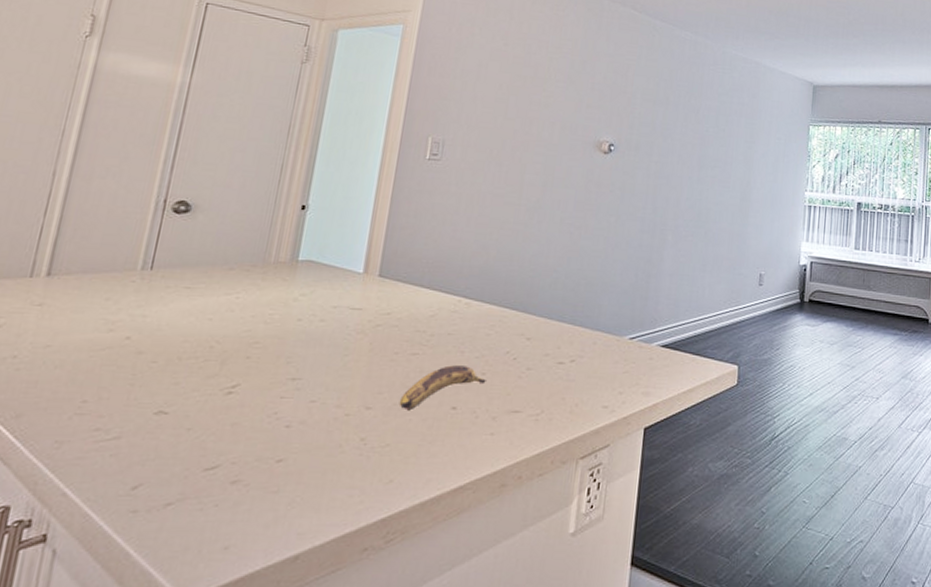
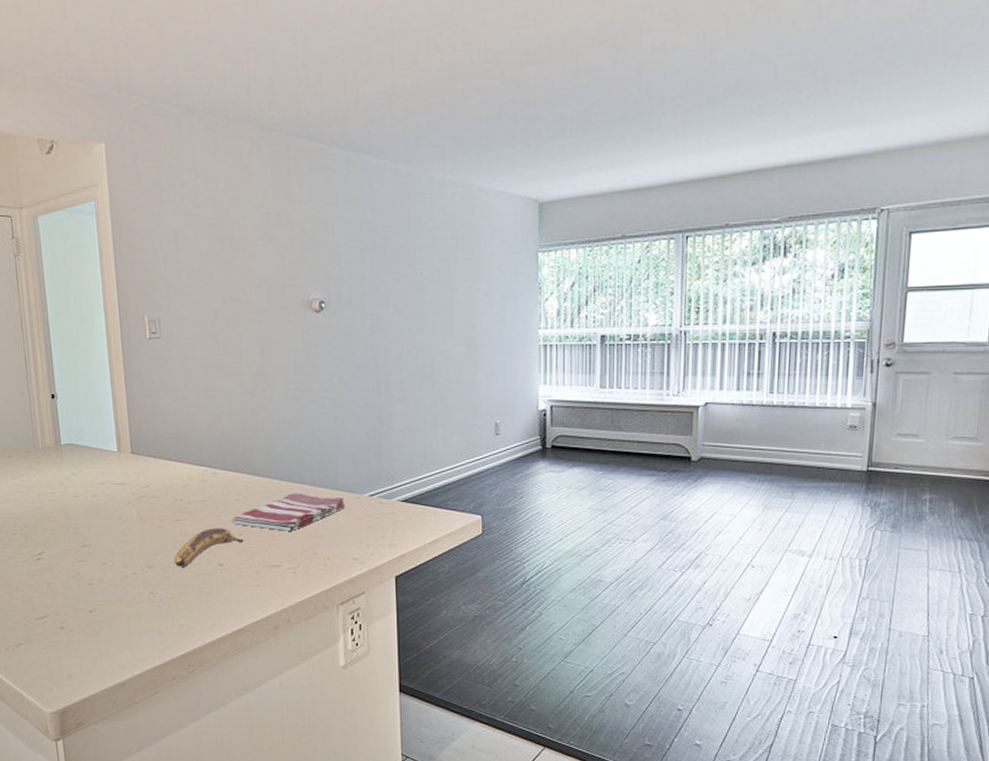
dish towel: none [477,331,603,374] -> present [232,493,345,532]

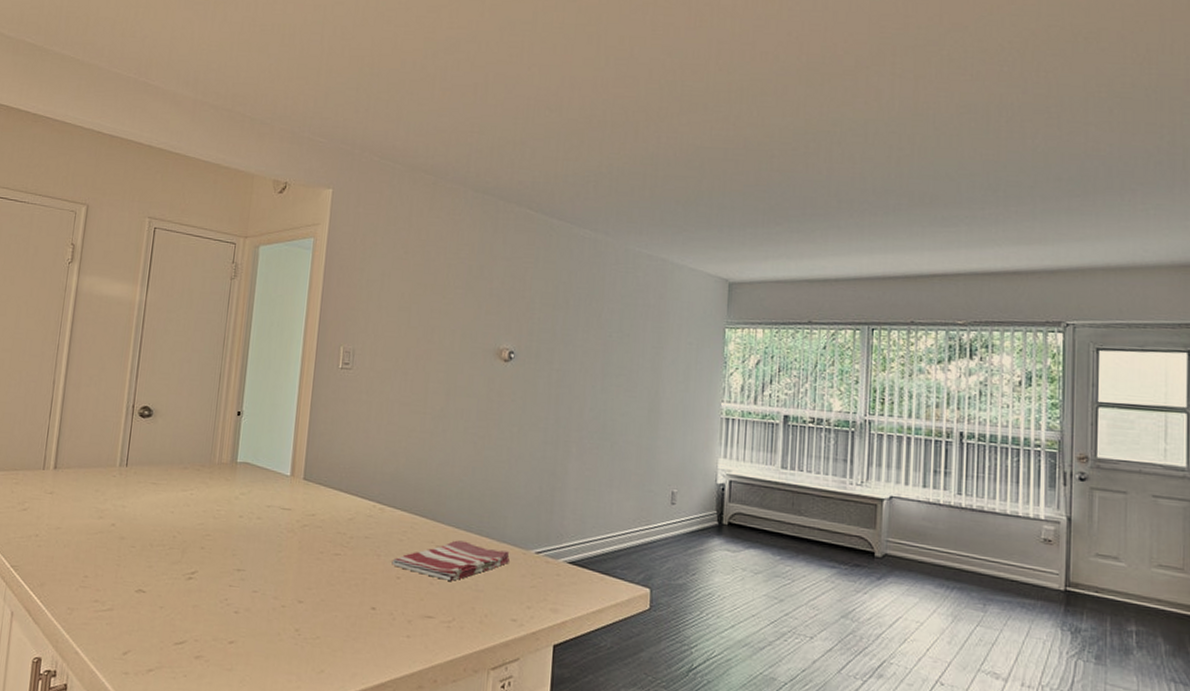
banana: present [174,528,244,567] -> none [326,567,401,606]

